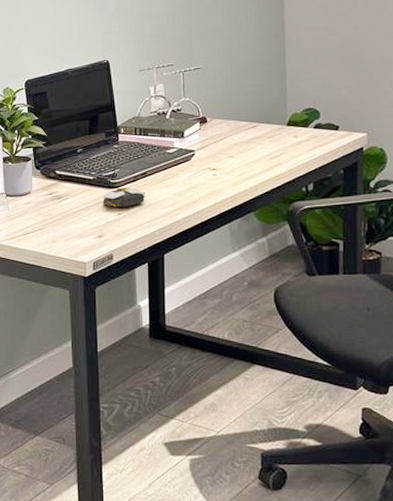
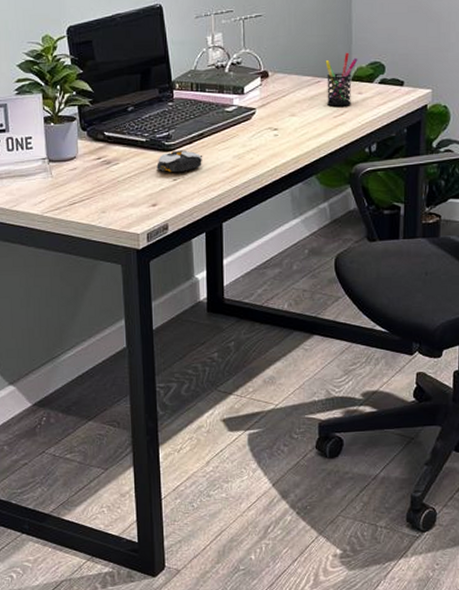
pen holder: none [261,100,293,149] -> present [325,52,358,107]

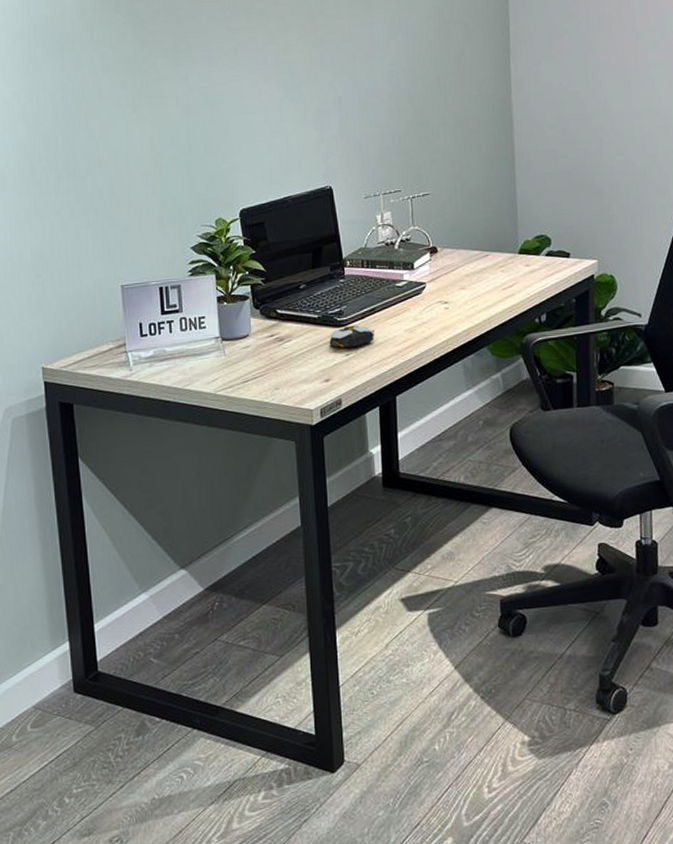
pen holder: present [325,52,358,107] -> none [492,227,524,279]

